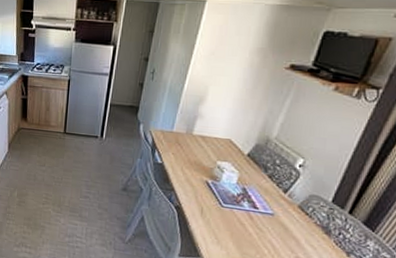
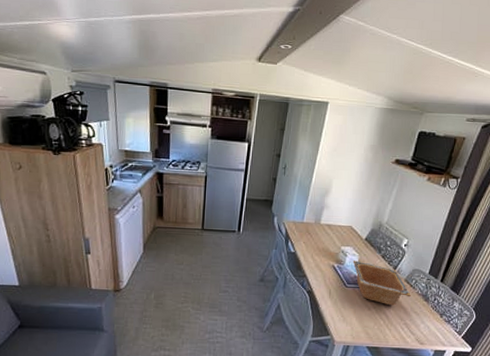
serving bowl: none [231,178,306,235] -> present [353,260,411,306]

